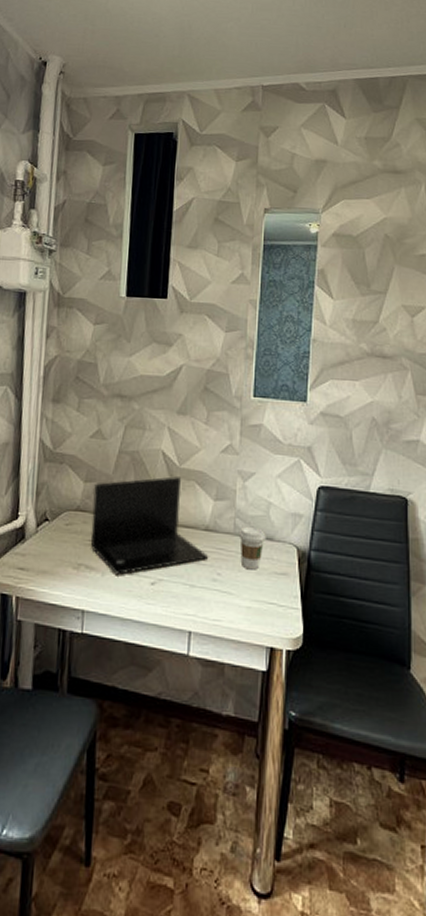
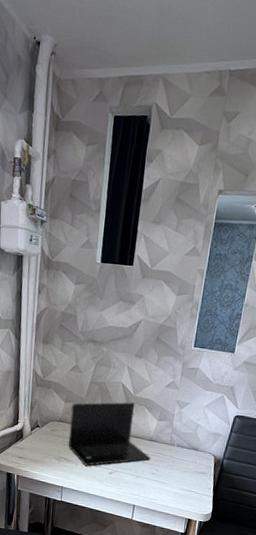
coffee cup: present [238,527,266,570] -> none [173,440,193,469]

